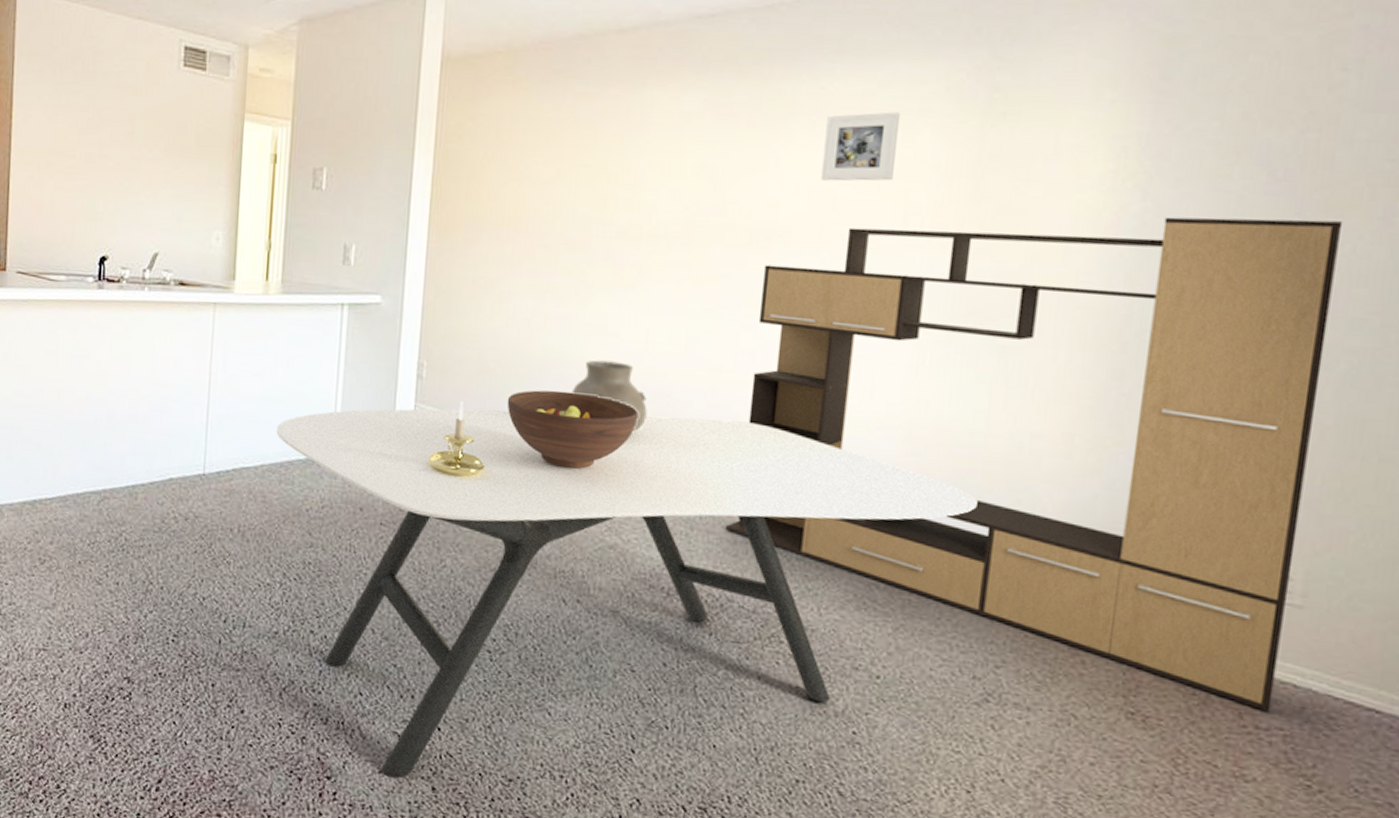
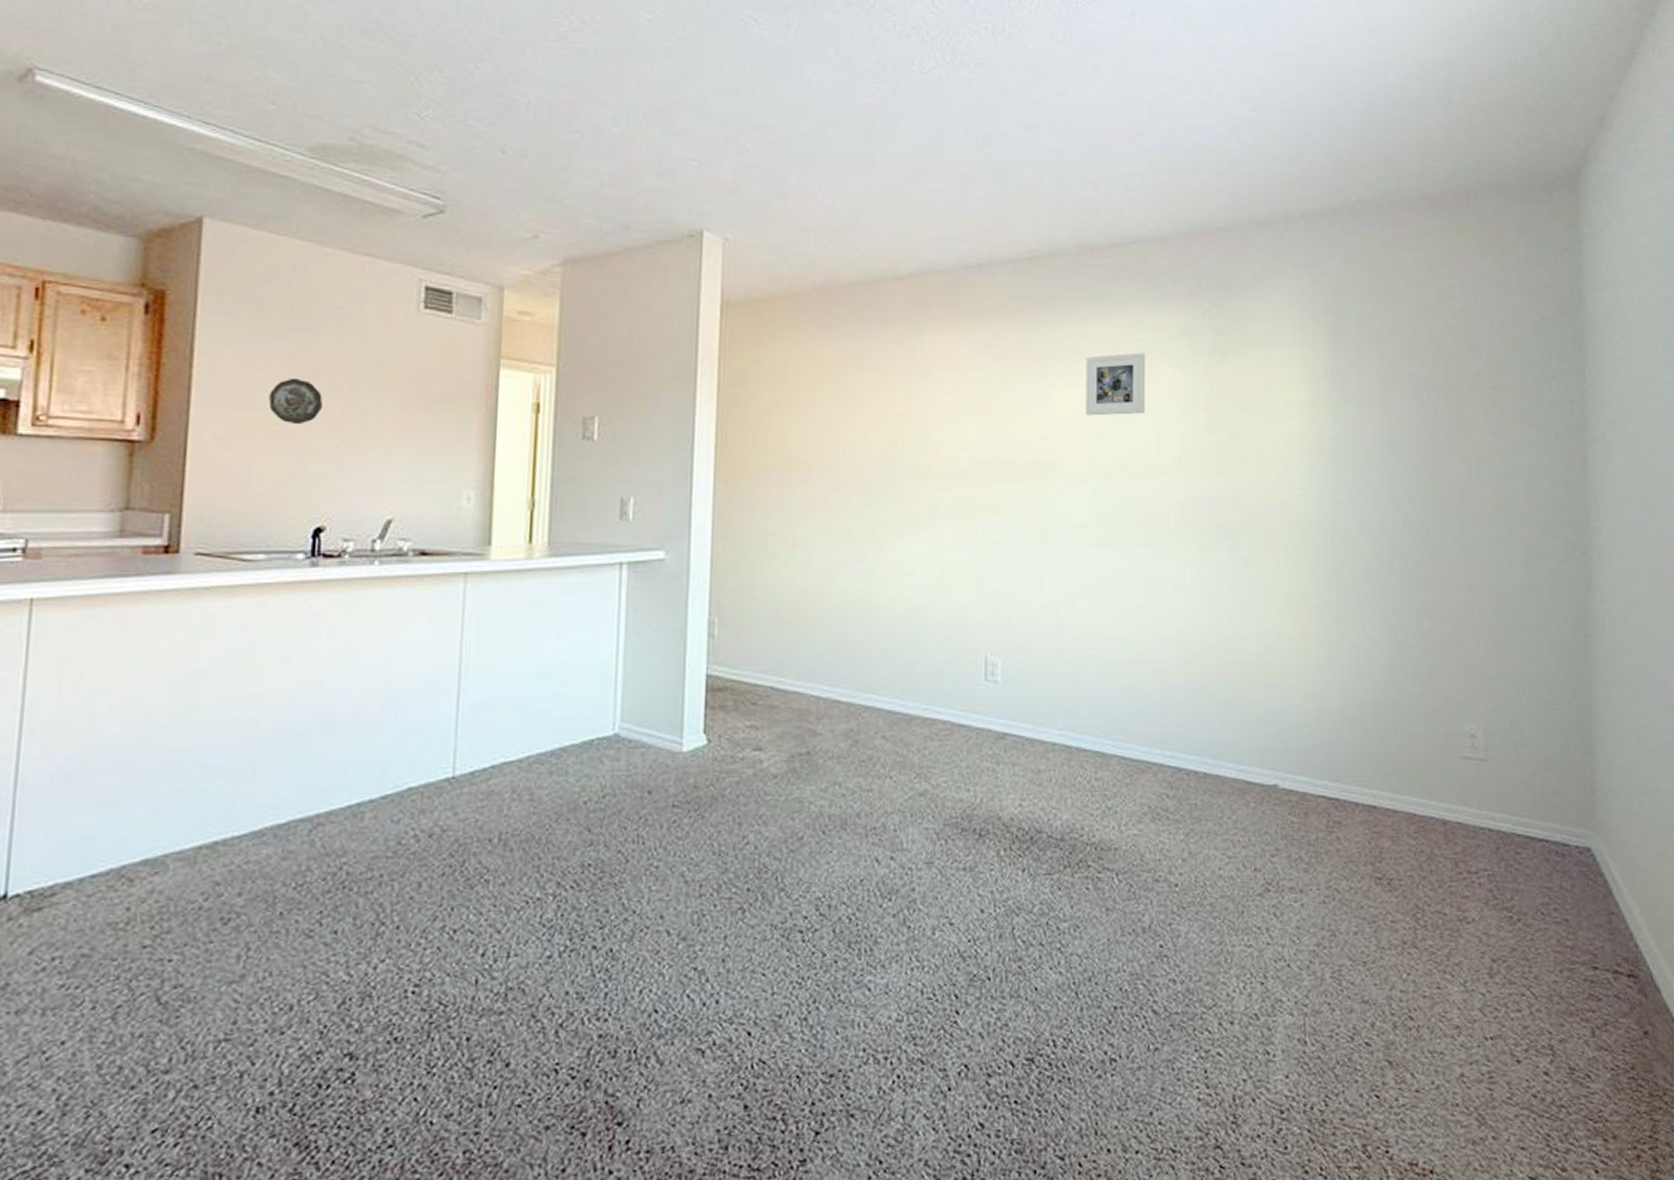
decorative plate: none [66,127,106,169] -> present [269,377,324,425]
dining table: present [276,408,978,779] -> none [545,649,1241,1105]
candle holder: present [428,401,486,478] -> none [724,657,788,741]
fruit bowl: present [507,390,639,469] -> none [806,636,939,716]
vase: present [571,360,647,433] -> none [871,601,947,672]
media console: present [724,216,1343,713] -> none [1028,436,1476,857]

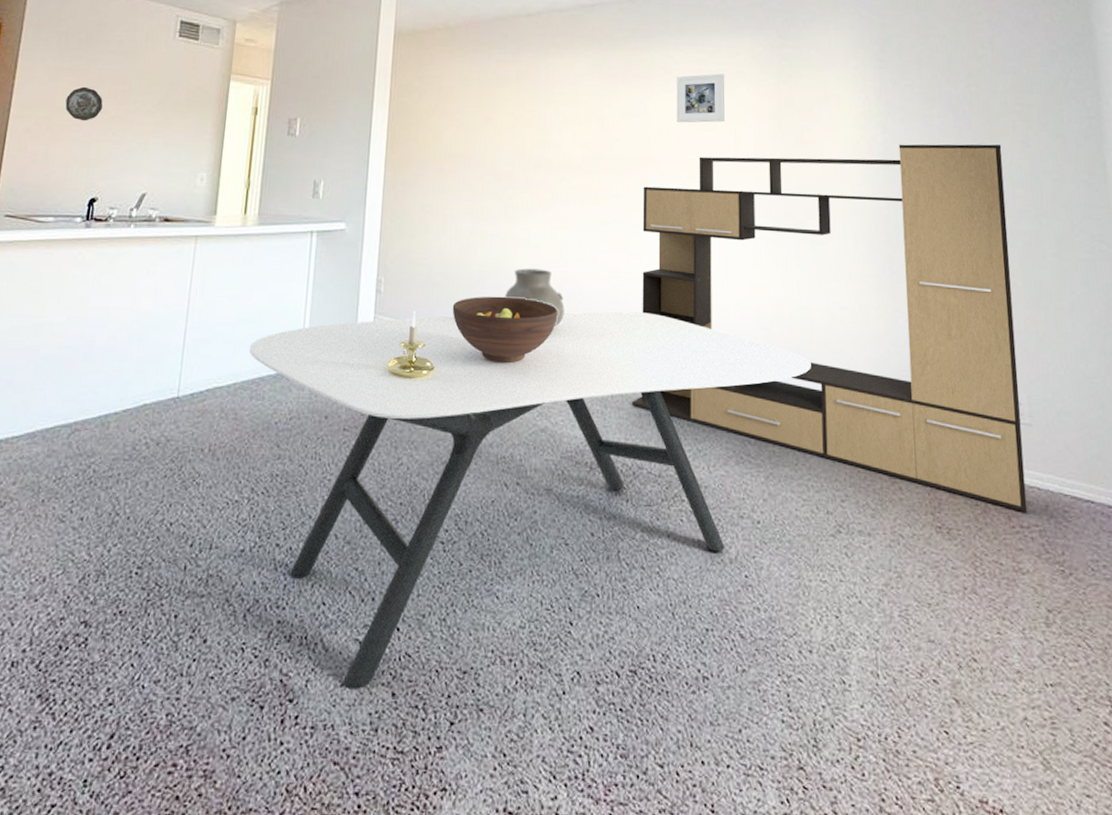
dining table: none [545,649,1241,1105] -> present [249,311,811,689]
candle holder: none [724,657,788,741] -> present [386,310,436,379]
fruit bowl: none [806,636,939,716] -> present [452,296,558,363]
vase: none [871,601,947,672] -> present [504,268,565,328]
media console: none [1028,436,1476,857] -> present [631,144,1028,513]

